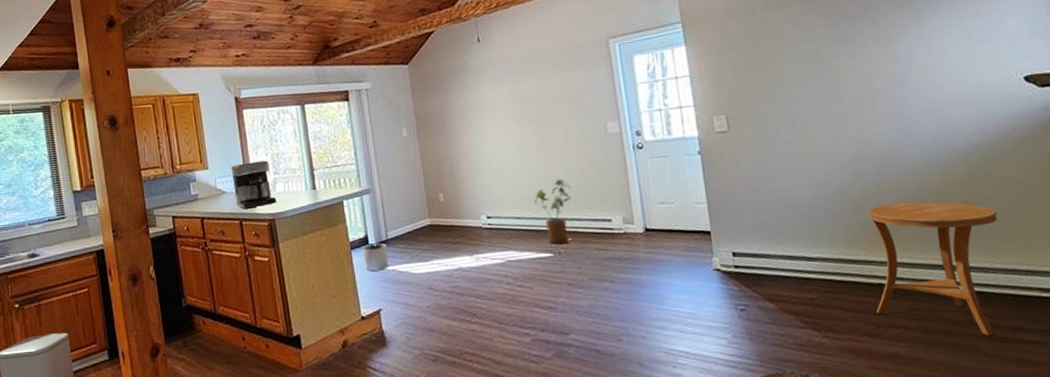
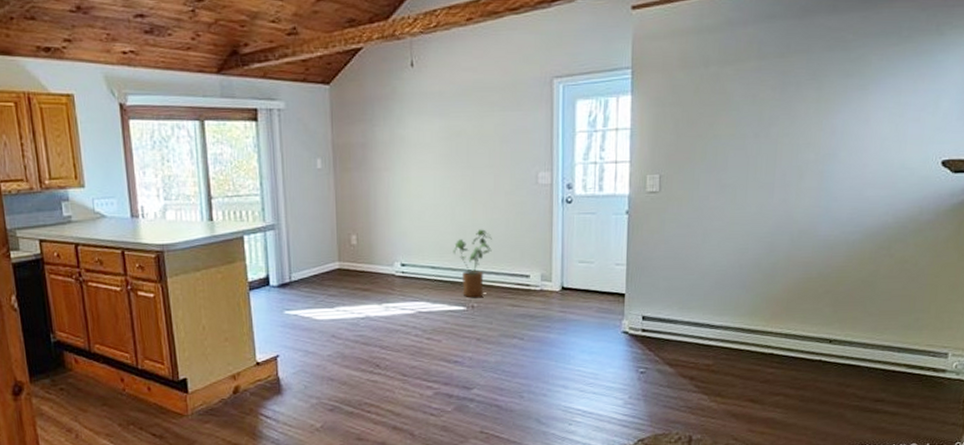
coffee maker: present [231,160,277,209] -> none [112,183,167,237]
planter: present [363,243,389,272] -> none [263,285,291,315]
side table: present [868,202,998,336] -> none [762,277,887,406]

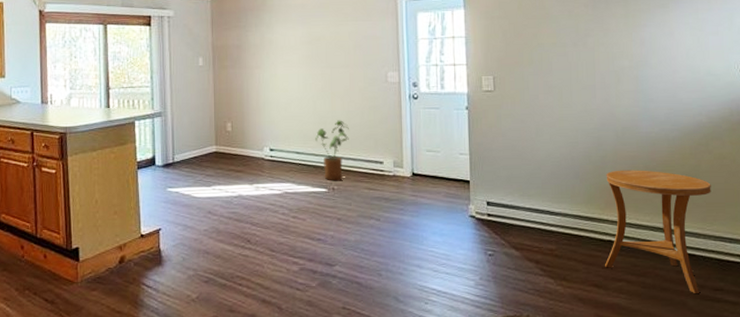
side table: none [762,277,887,406] -> present [604,170,711,294]

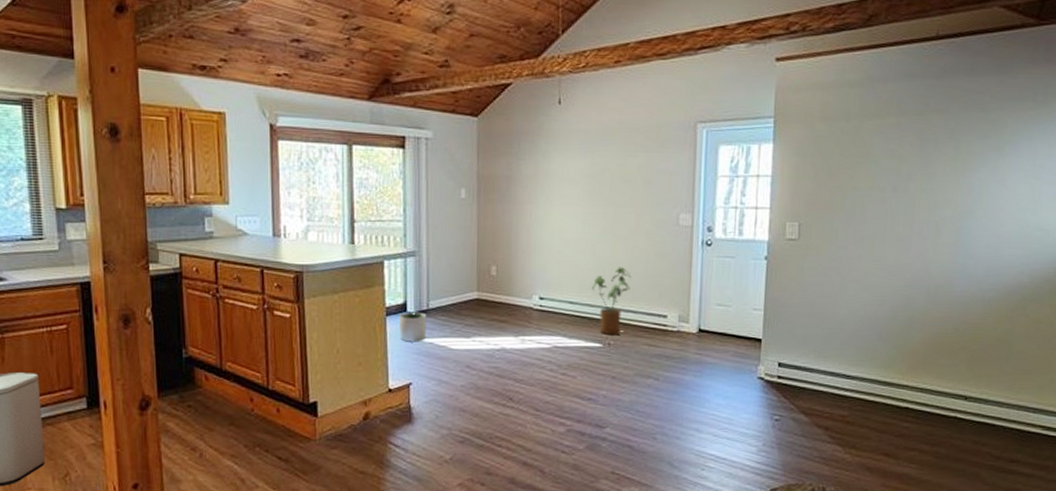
planter: none [149,165,173,192] -> present [400,312,427,342]
side table: present [604,170,711,294] -> none [897,332,1023,466]

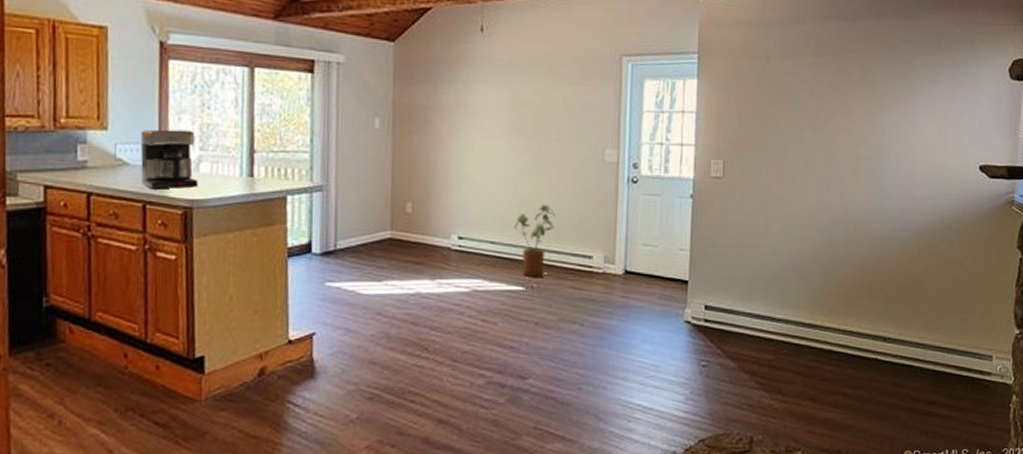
coffee maker: none [256,203,307,256] -> present [140,129,199,190]
planter: present [400,312,427,342] -> none [302,253,334,287]

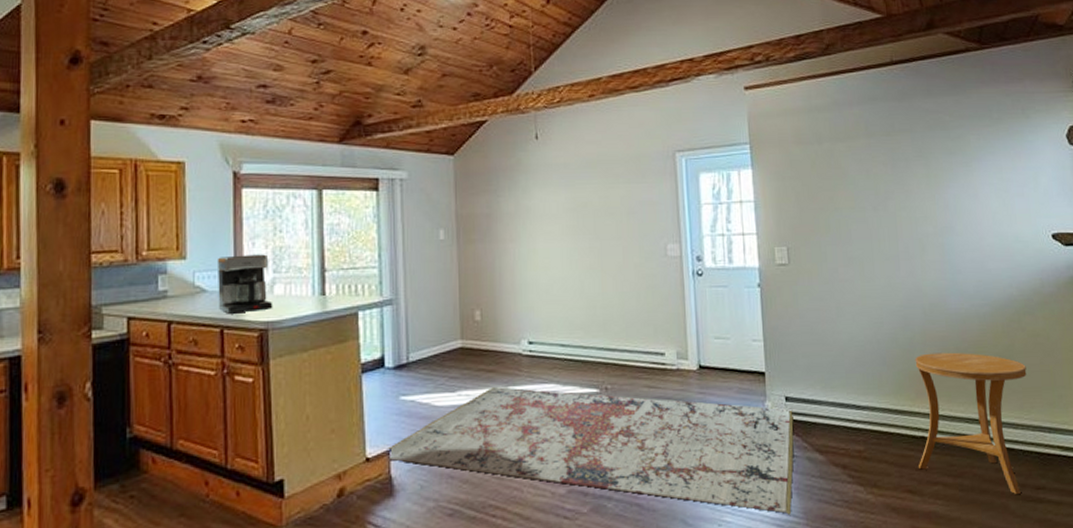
area rug: none [310,279,711,415] -> present [387,387,794,515]
house plant: present [514,204,555,277] -> none [583,303,624,378]
side table: none [822,272,936,408] -> present [915,352,1027,495]

